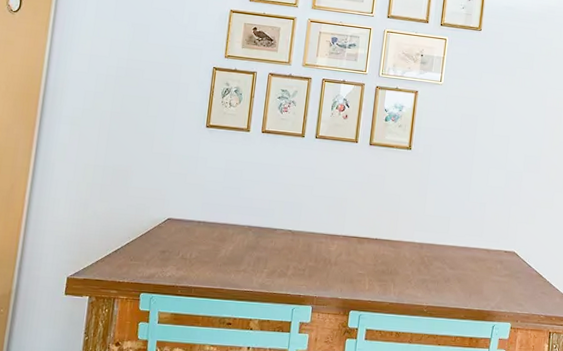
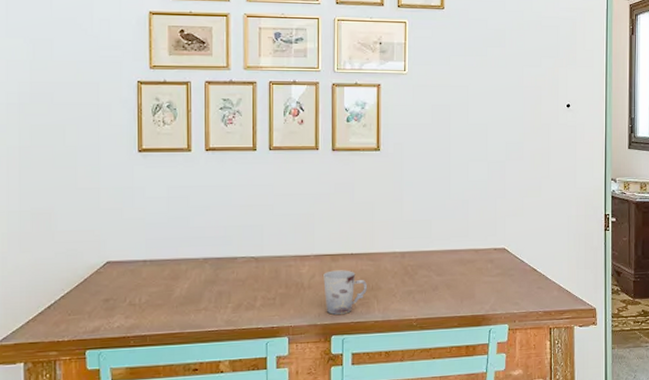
cup: none [348,251,387,293] -> present [323,270,367,315]

